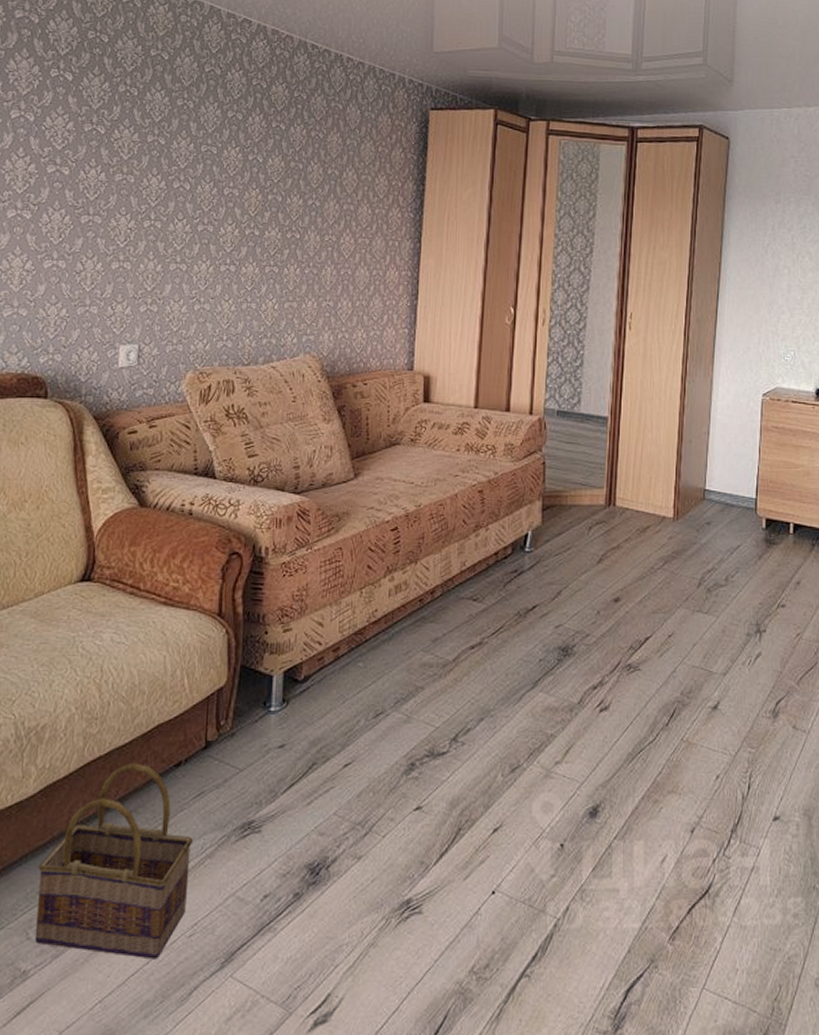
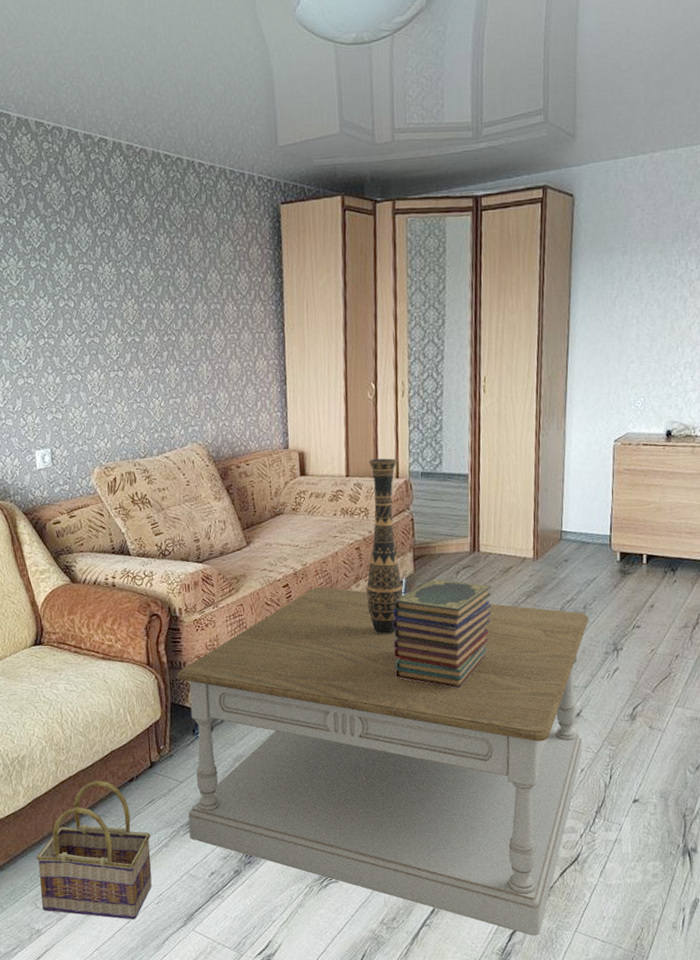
coffee table: none [243,533,731,994] -> present [177,586,589,936]
decorative vase: none [486,391,533,597] -> present [366,458,403,635]
book stack: none [511,533,626,668] -> present [393,578,492,689]

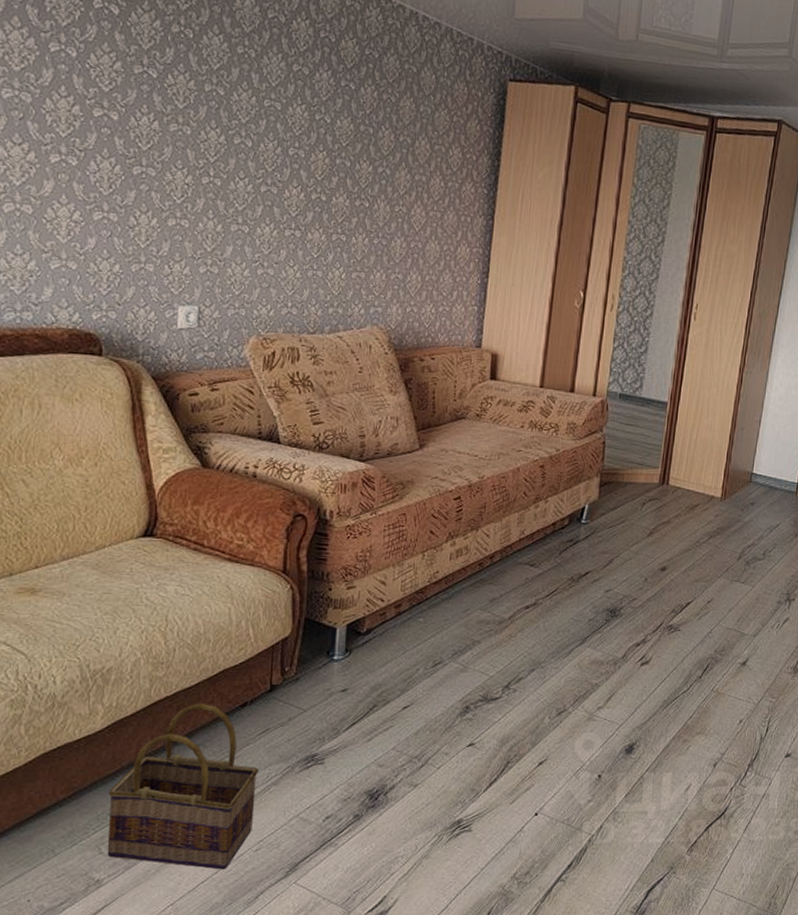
coffee table: present [177,586,589,936] -> none [306,503,767,894]
decorative vase: present [366,458,403,635] -> none [544,372,597,563]
book stack: present [393,578,492,689] -> none [563,508,676,627]

